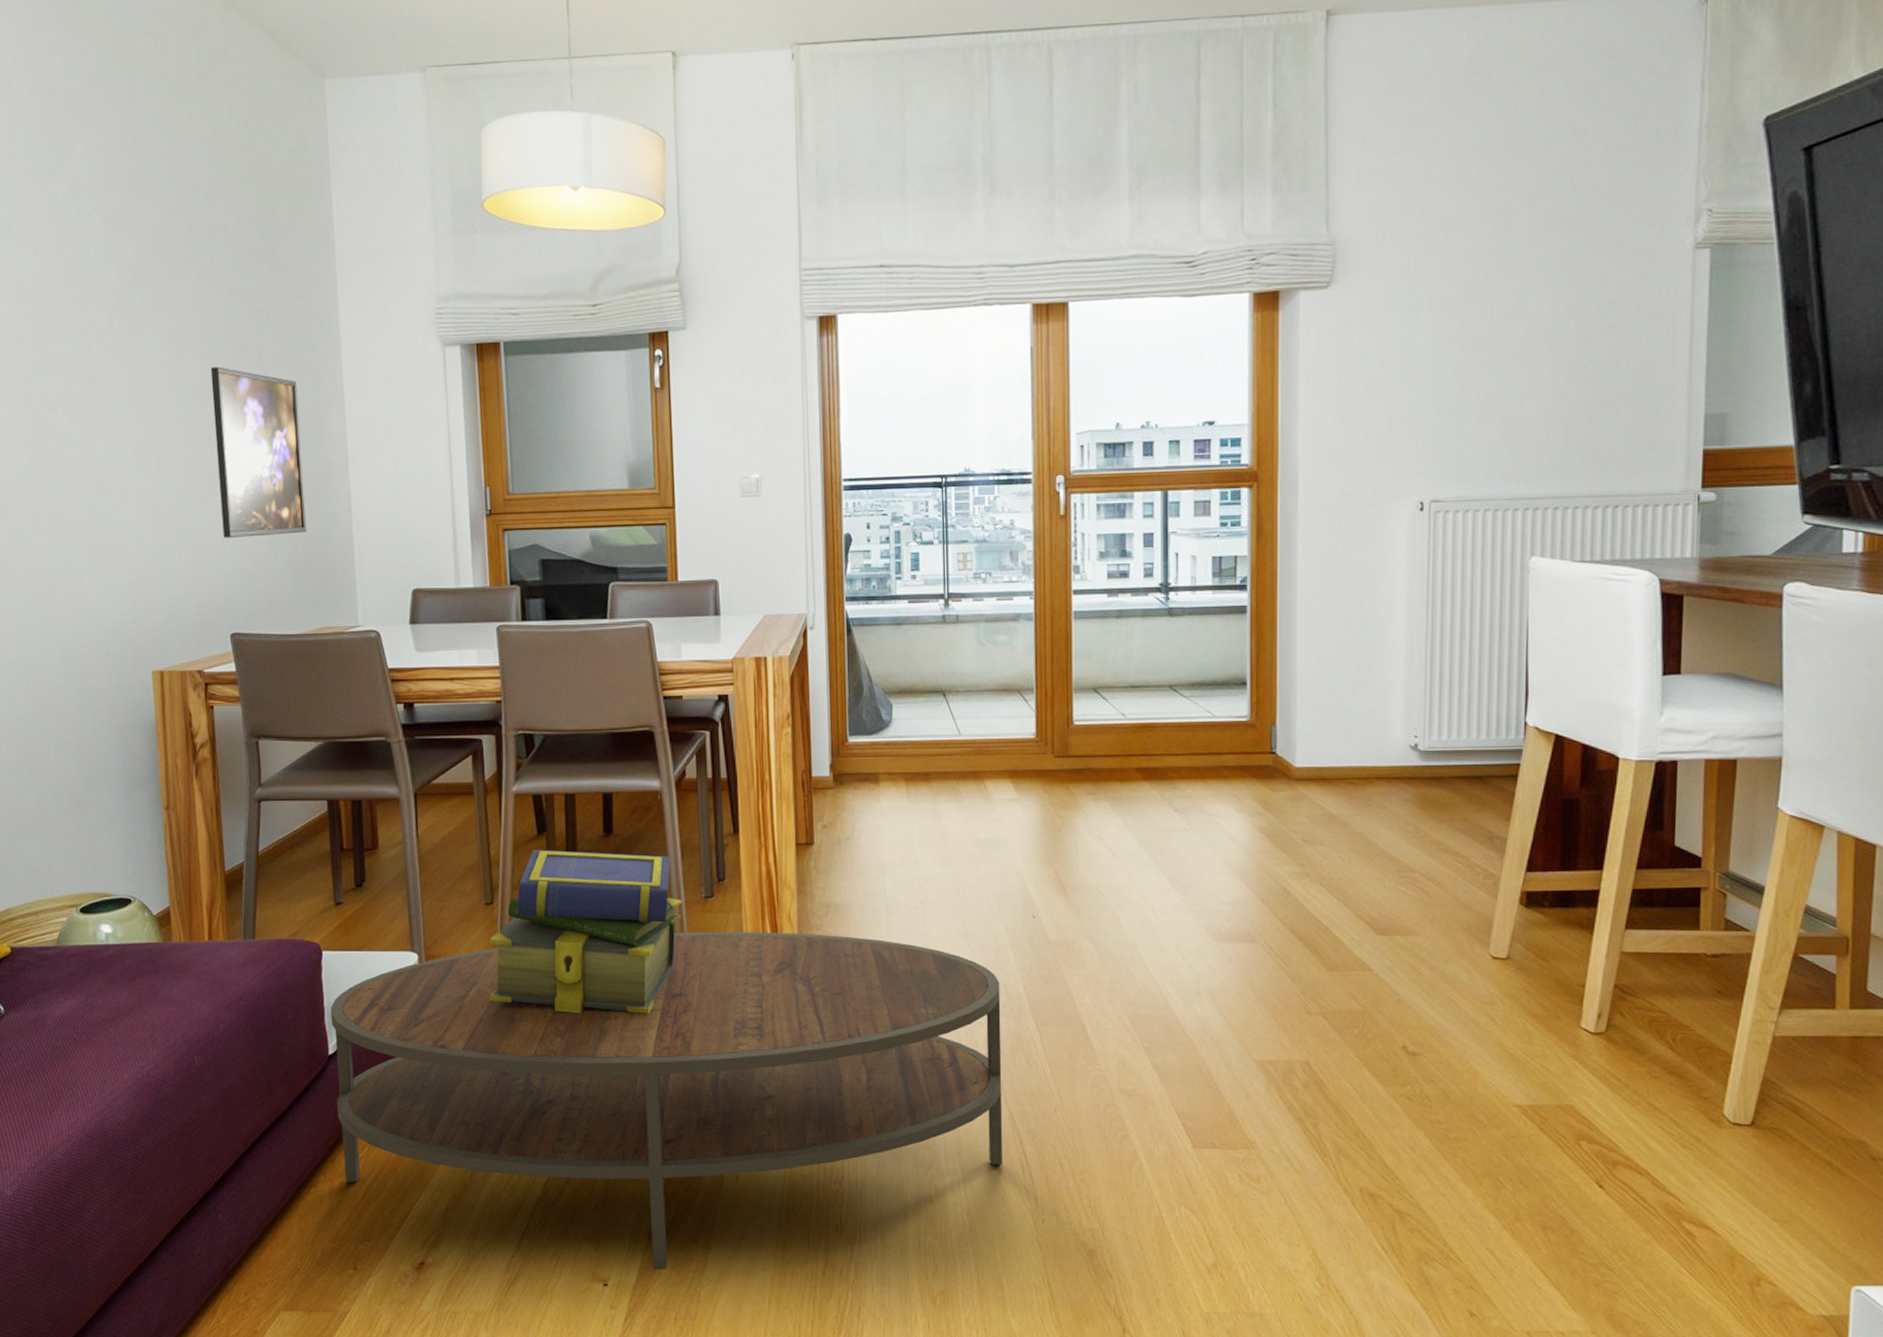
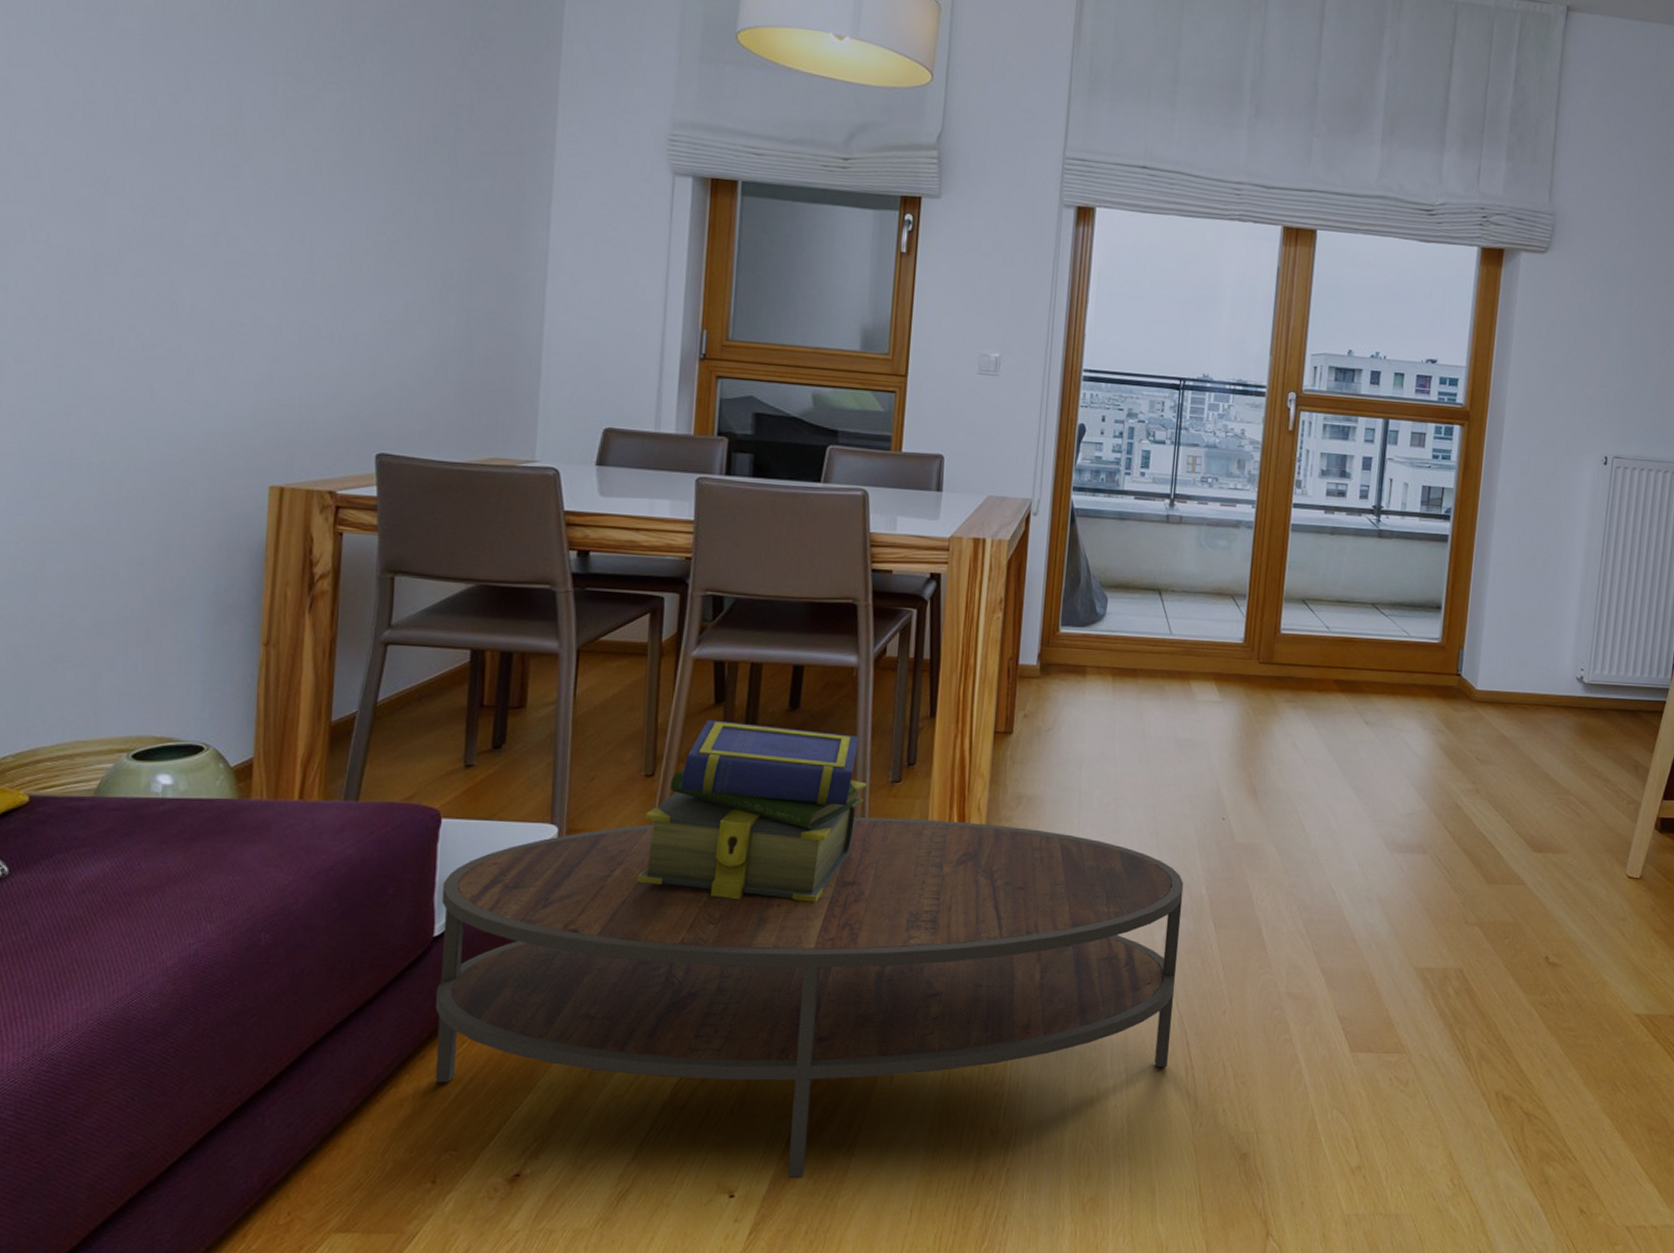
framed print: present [210,366,306,538] -> none [383,156,496,352]

